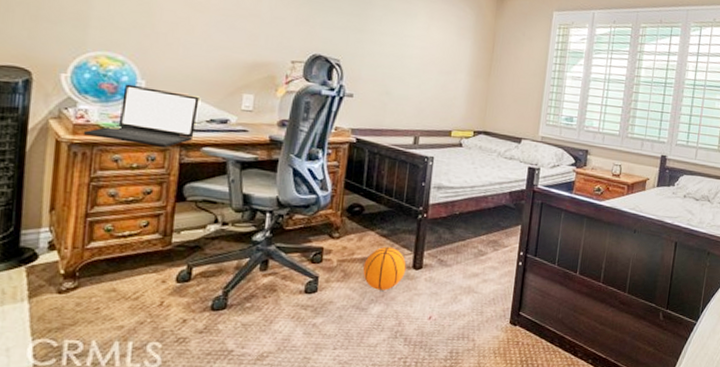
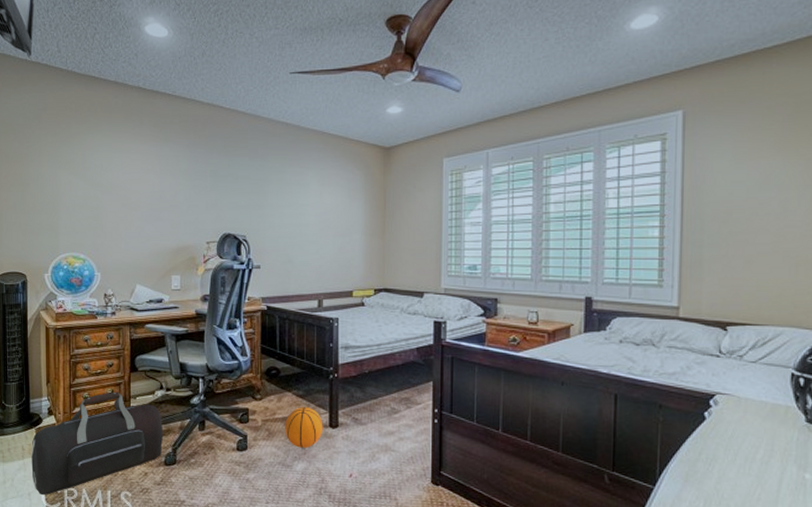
duffel bag: none [14,224,214,350] -> present [31,391,164,495]
laptop: present [83,84,199,147] -> none [62,277,140,327]

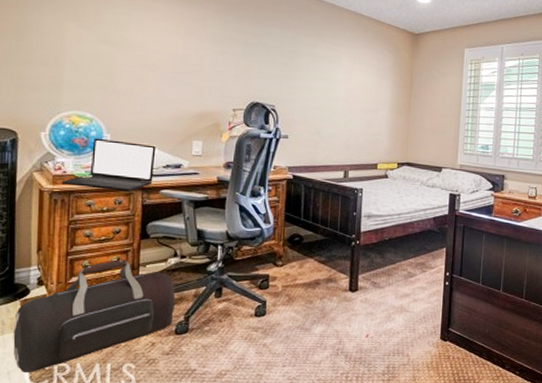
laptop: none [62,277,140,327] -> present [61,138,156,192]
basketball: present [285,406,323,448] -> none [305,272,343,312]

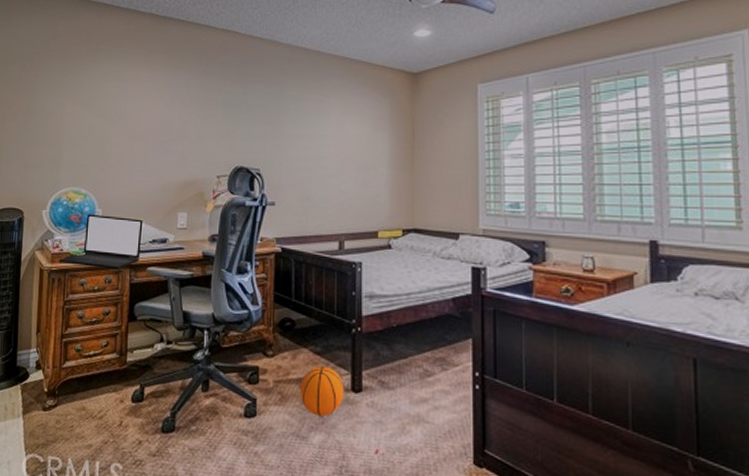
duffel bag: present [13,259,176,372] -> none [13,343,162,464]
basketball: none [305,272,343,312] -> present [300,365,345,417]

